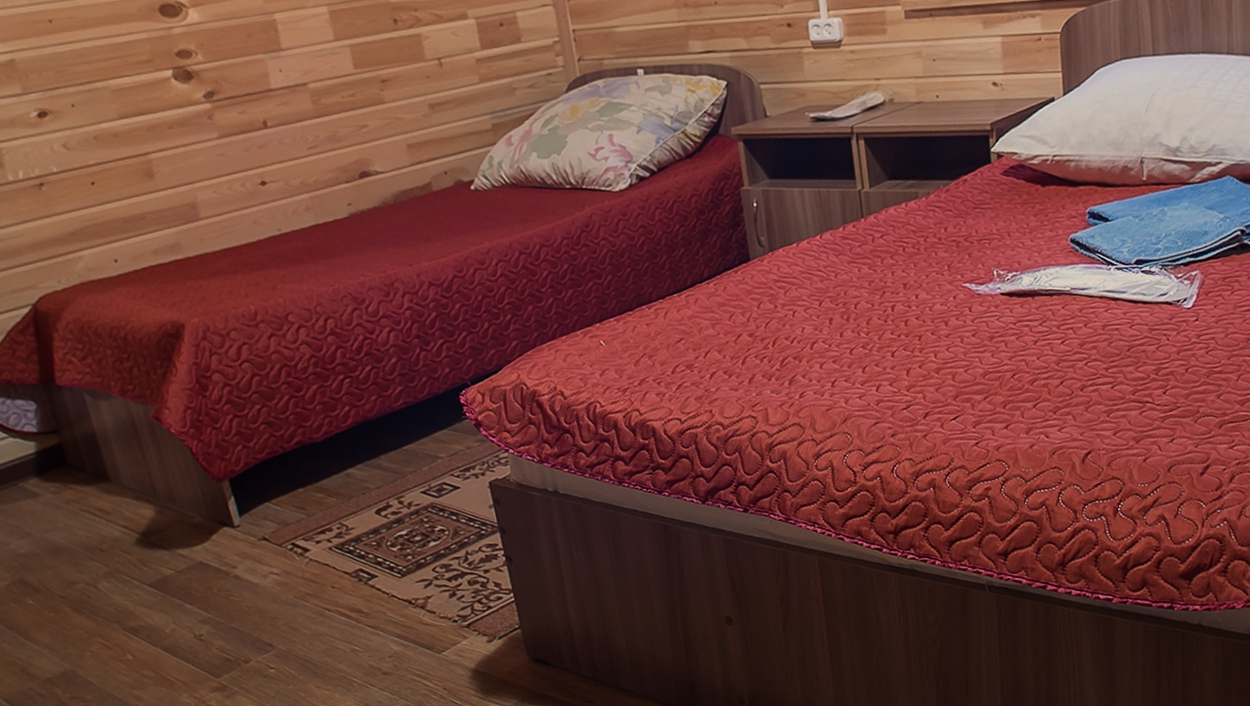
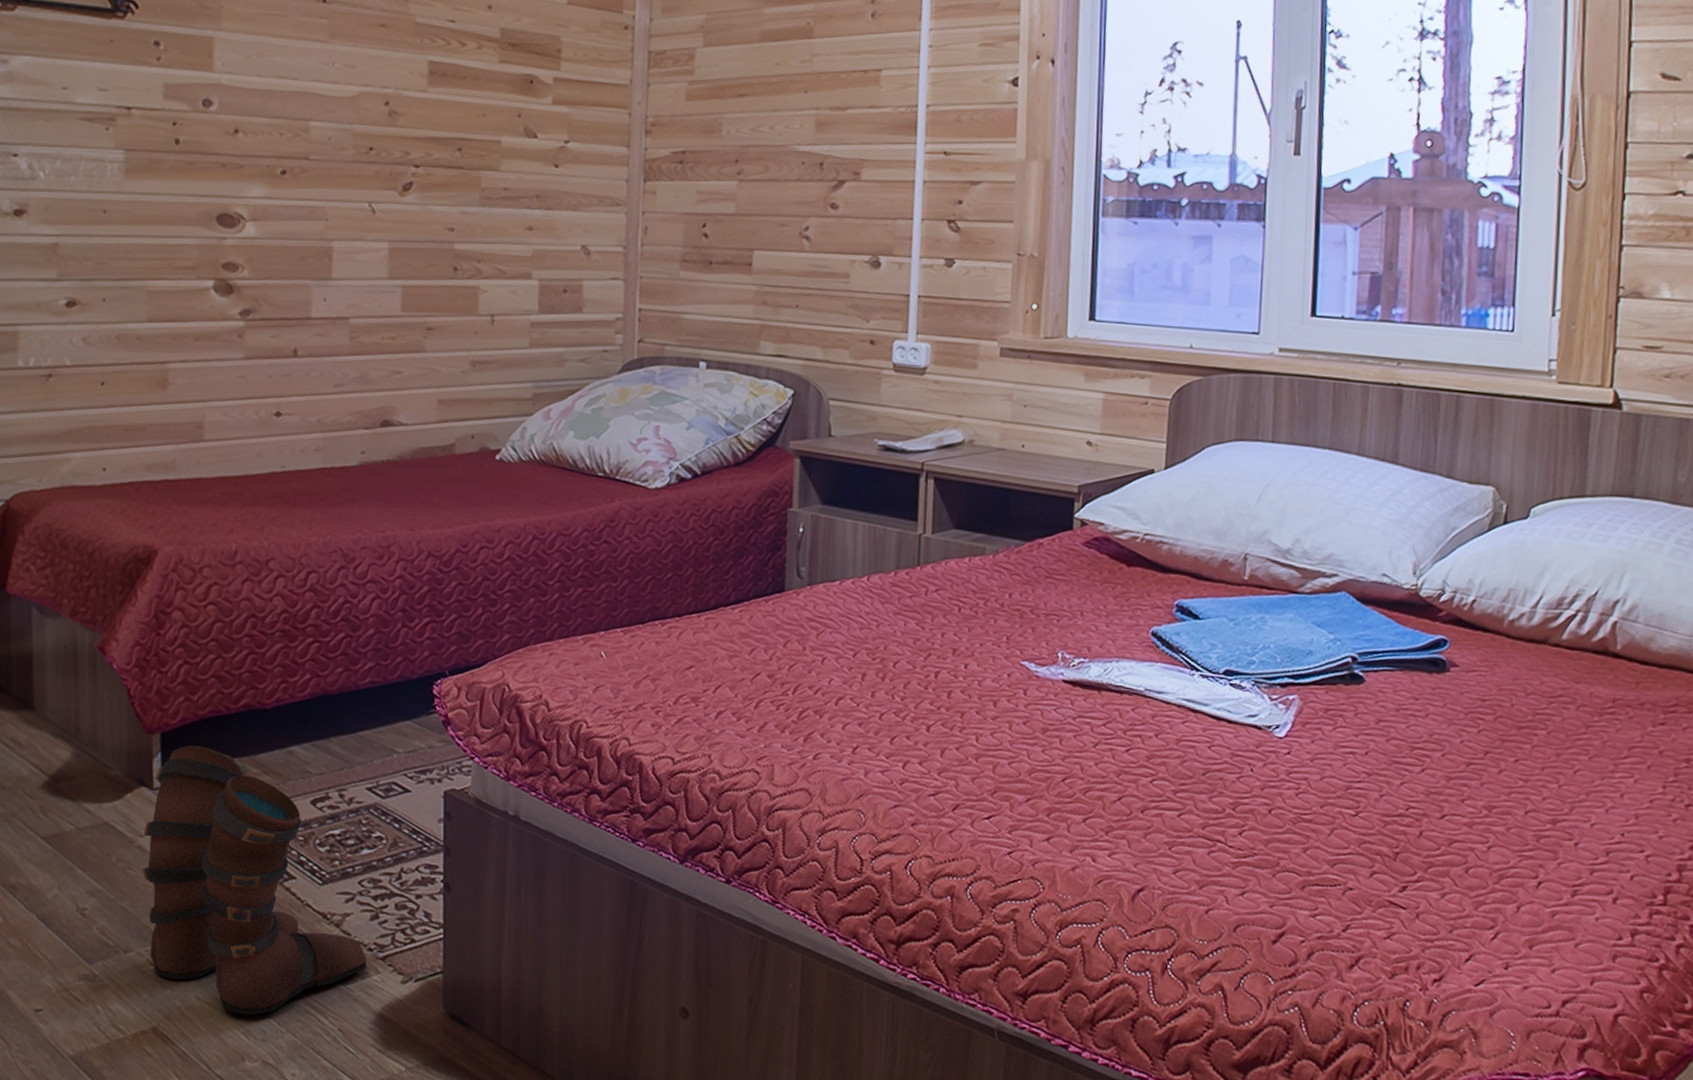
boots: none [233,484,455,693] -> present [142,745,367,1015]

